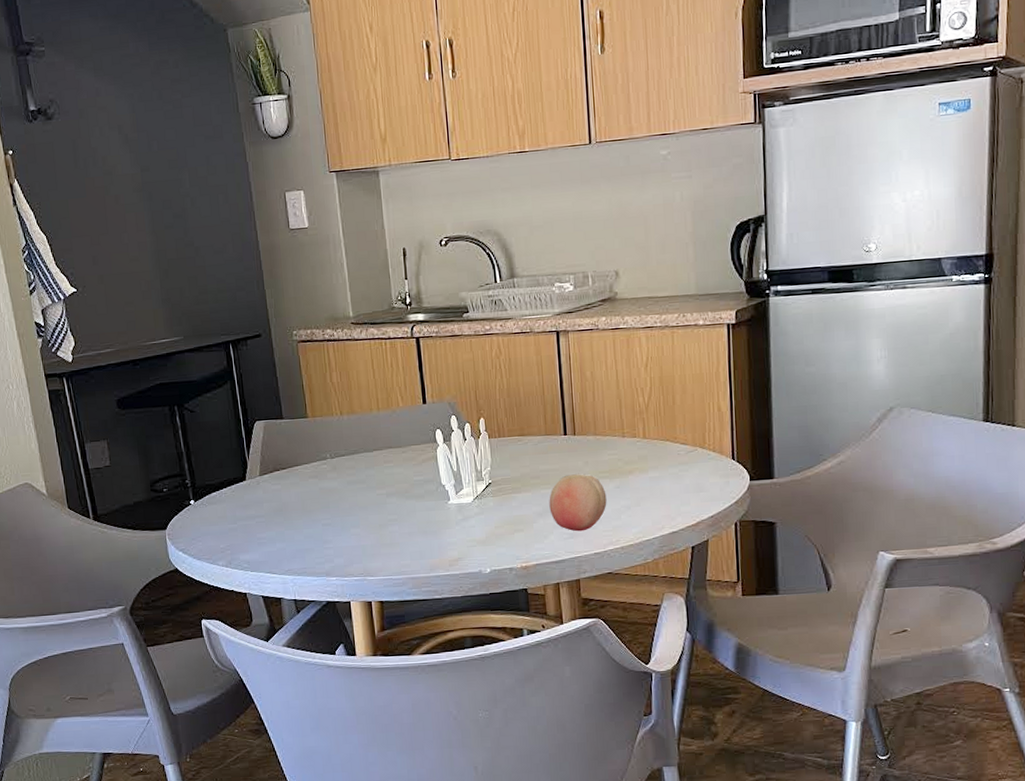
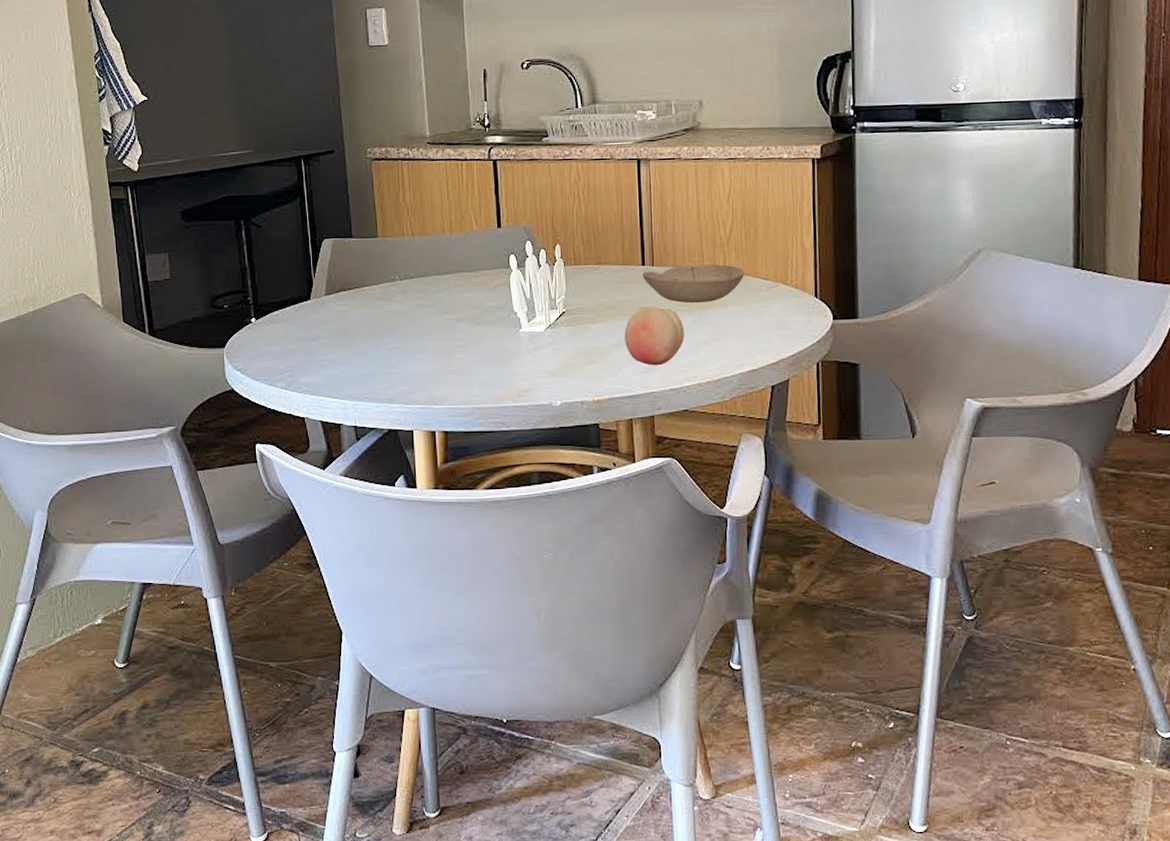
bowl: none [565,431,664,471] -> present [643,264,745,304]

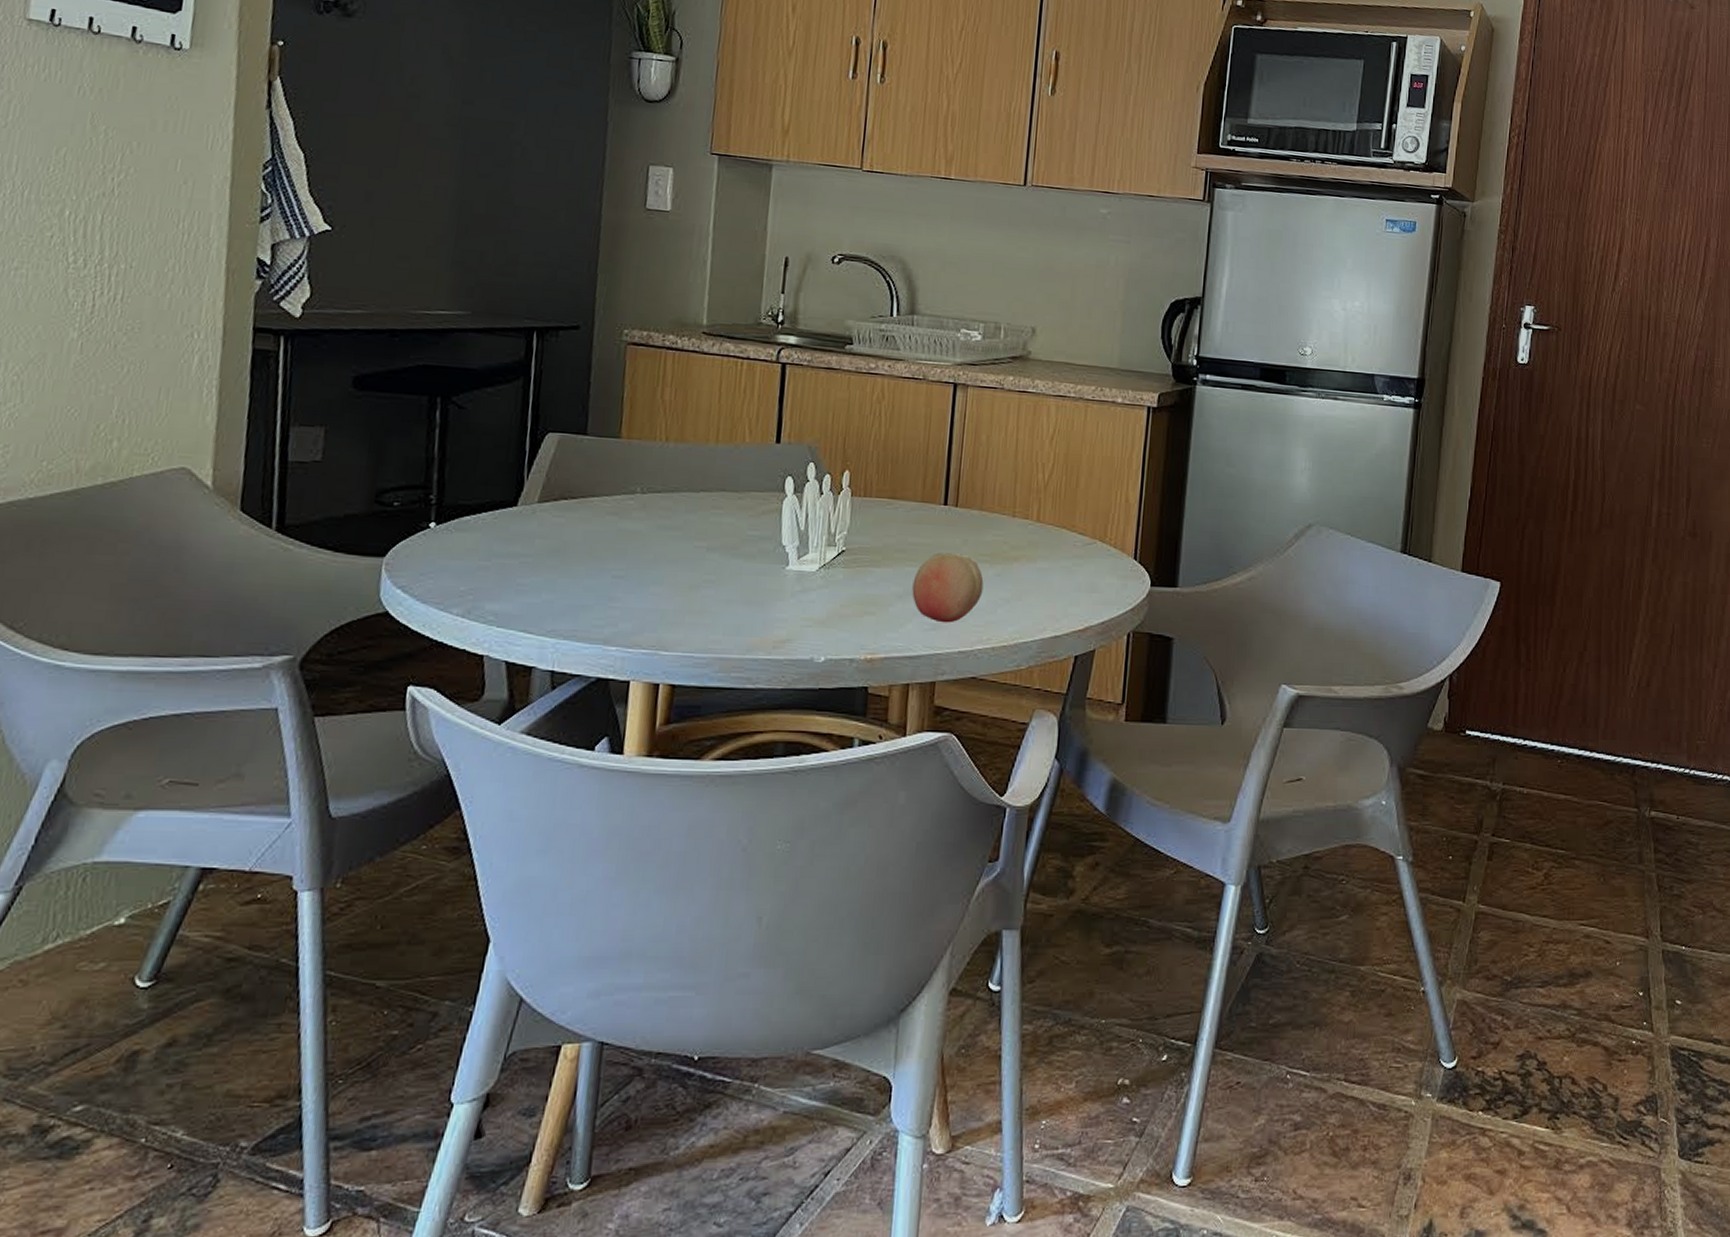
bowl: present [643,264,745,304] -> none [943,509,1060,555]

